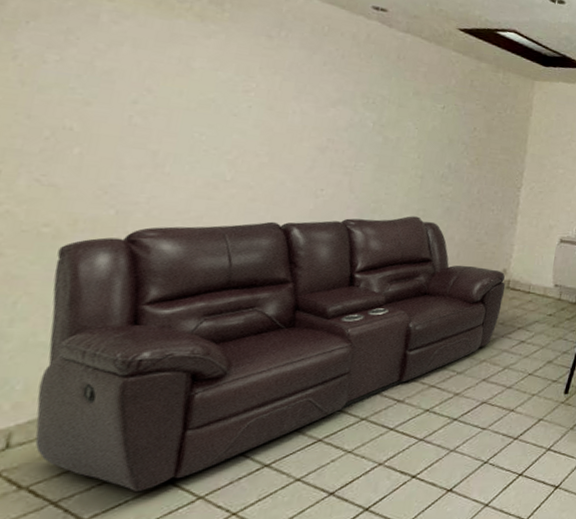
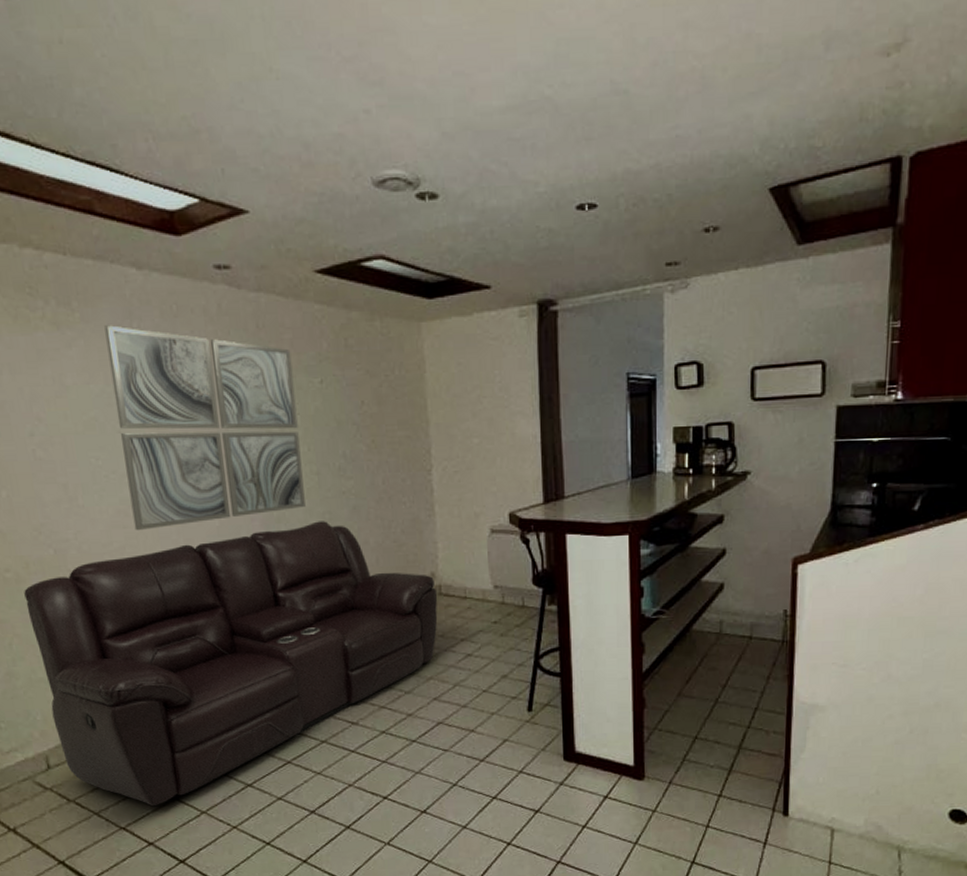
wall art: none [220,28,423,204] -> present [104,325,305,530]

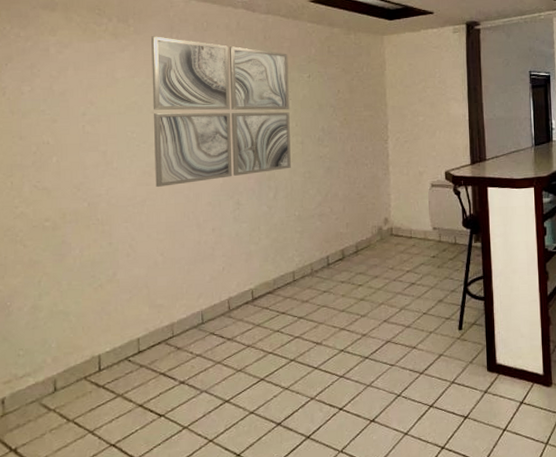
sofa: present [24,521,438,806] -> none [58,178,390,423]

